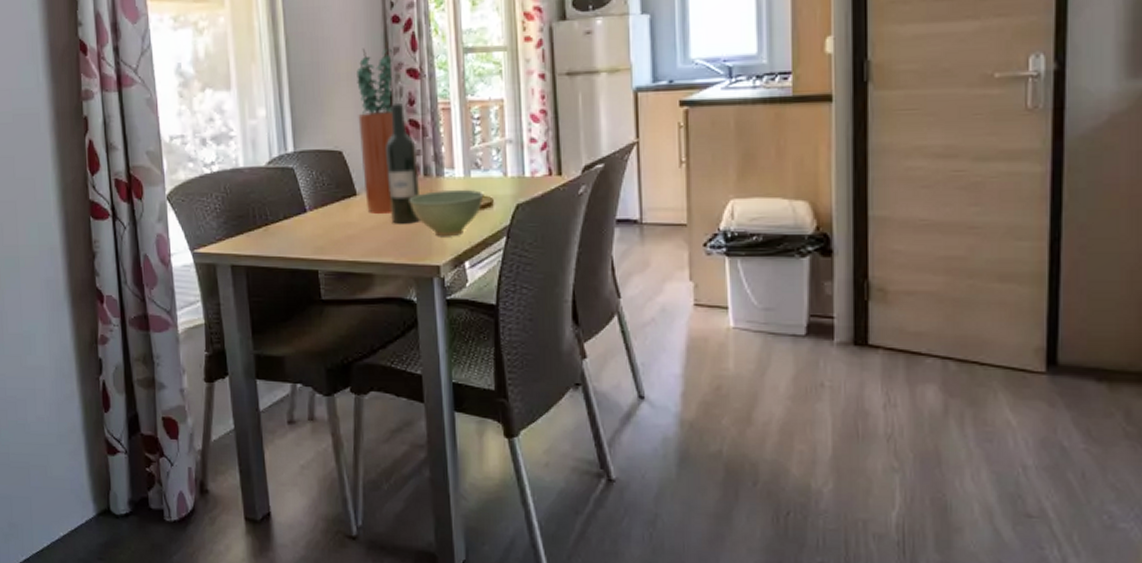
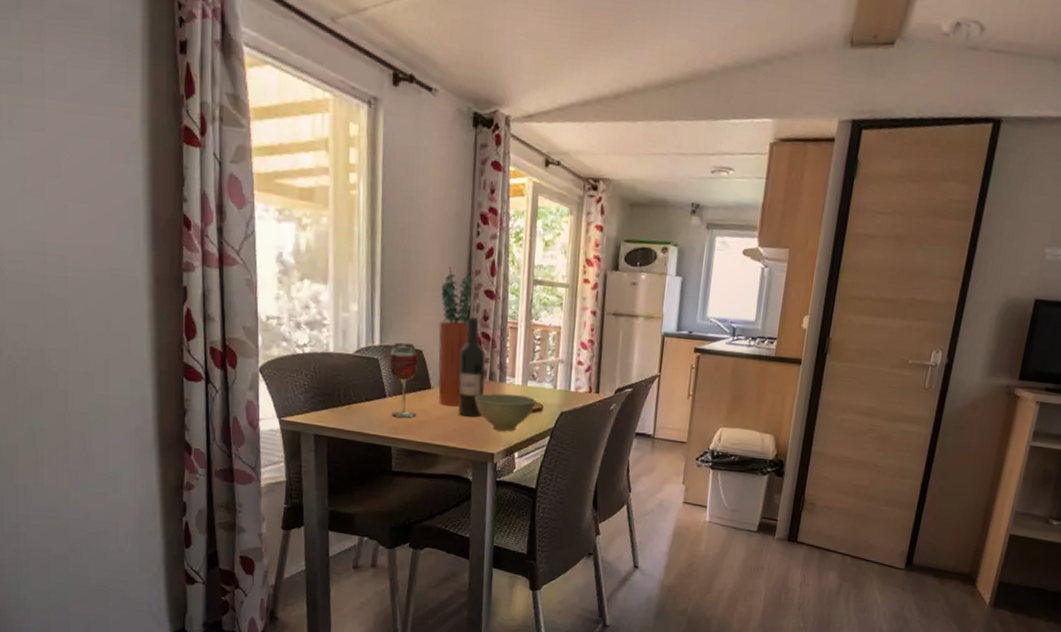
wineglass: none [305,144,343,234] -> present [389,342,419,418]

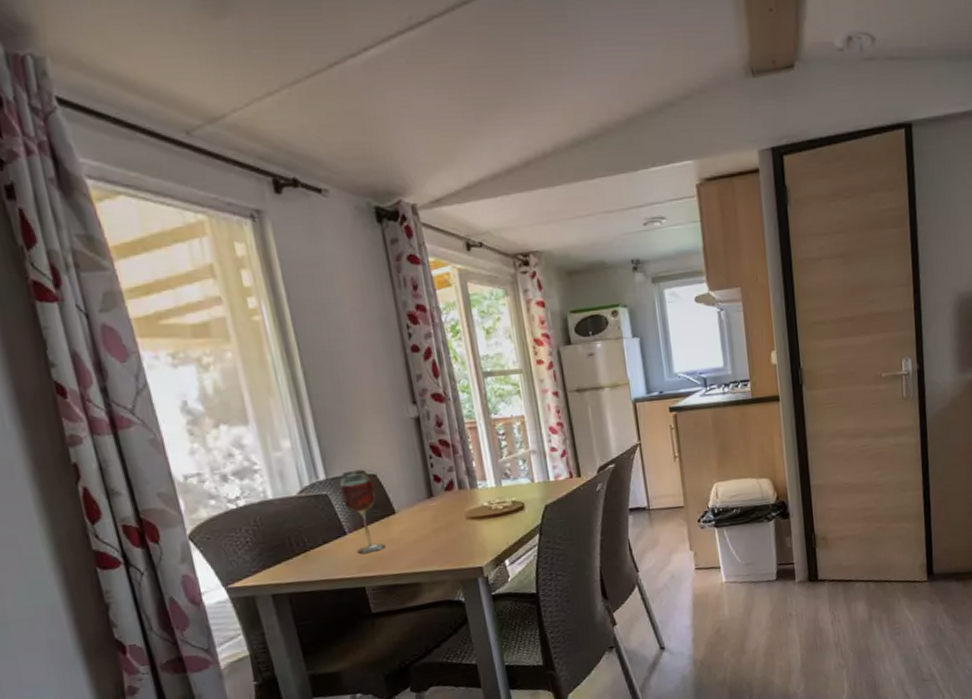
vase: present [438,264,475,407] -> none [381,370,433,529]
wine bottle: present [457,316,487,417] -> none [418,425,460,535]
bowl: present [474,393,536,432] -> none [447,497,516,541]

